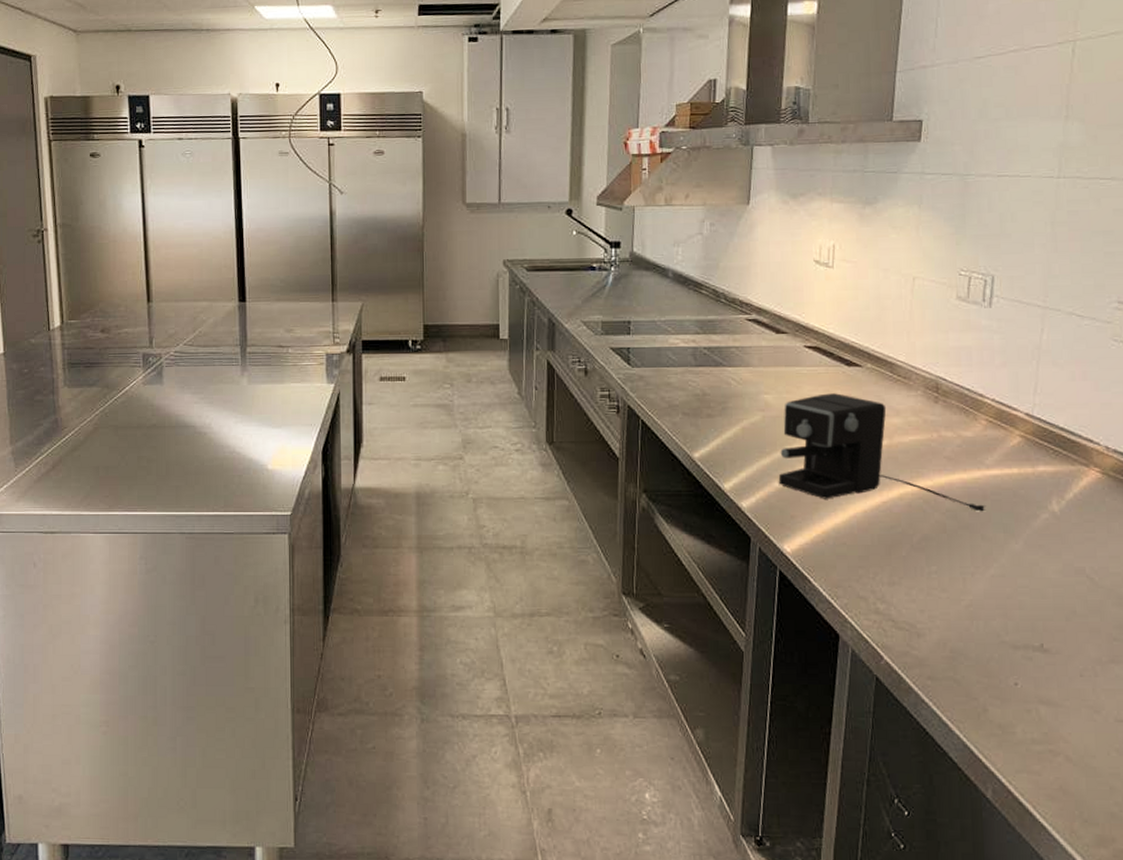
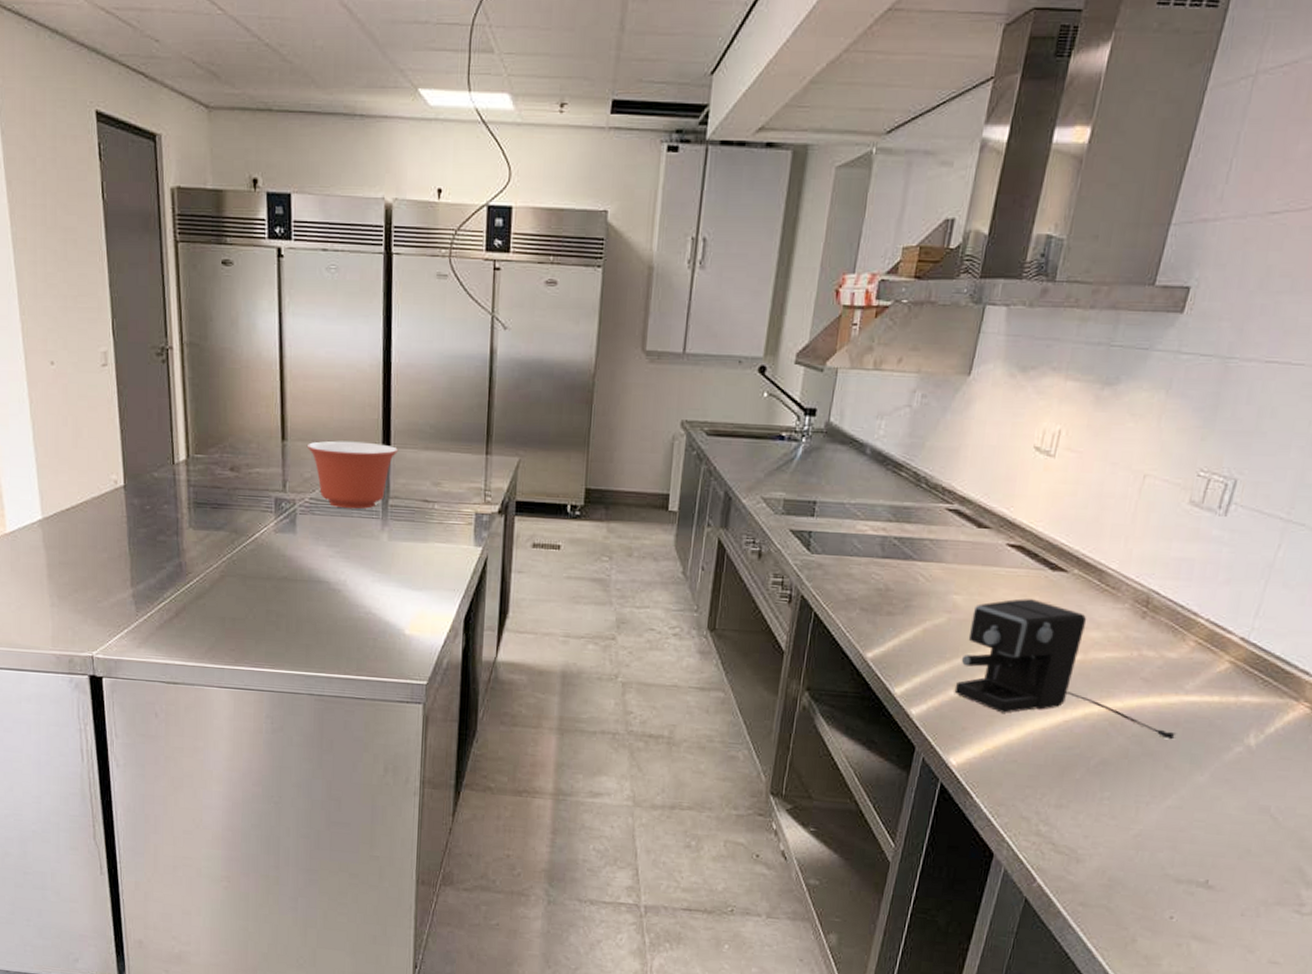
mixing bowl: none [170,298,252,359] -> present [306,440,398,509]

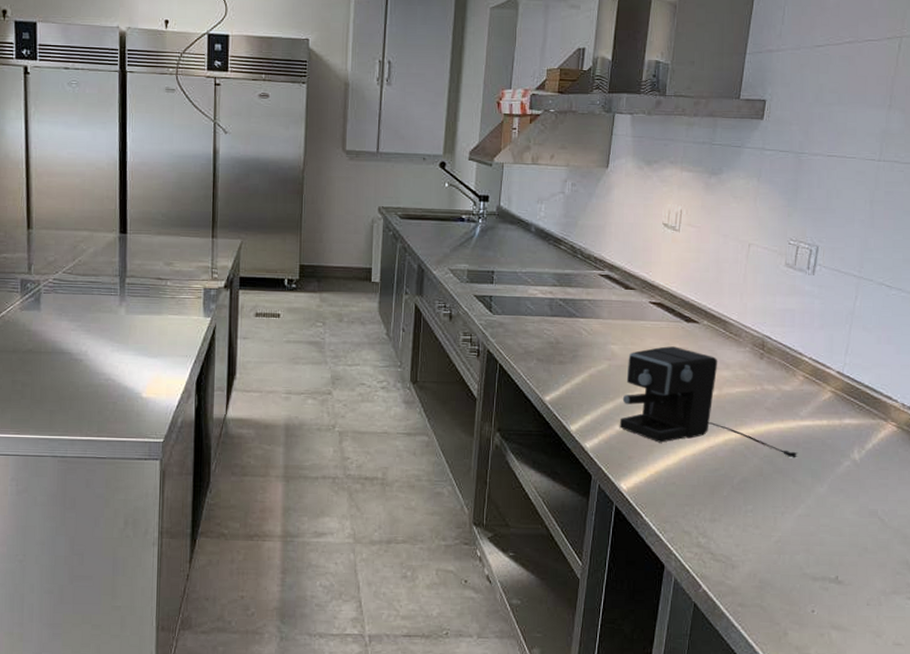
mixing bowl: present [306,440,398,509] -> none [50,228,133,288]

